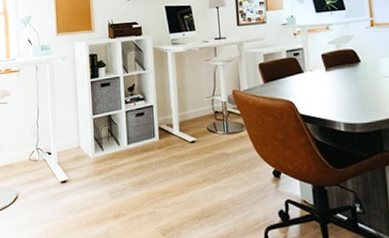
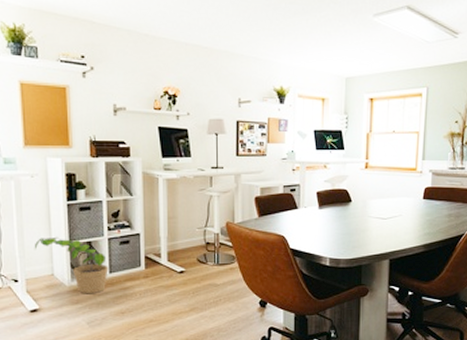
potted plant: none [64,111,127,166] -> present [34,236,109,294]

